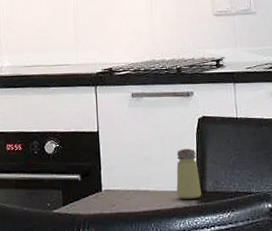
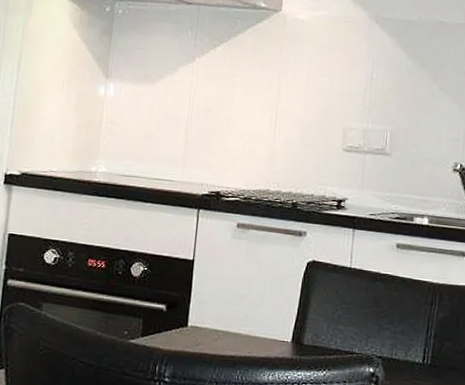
saltshaker: present [176,149,201,199] -> none [270,293,299,350]

